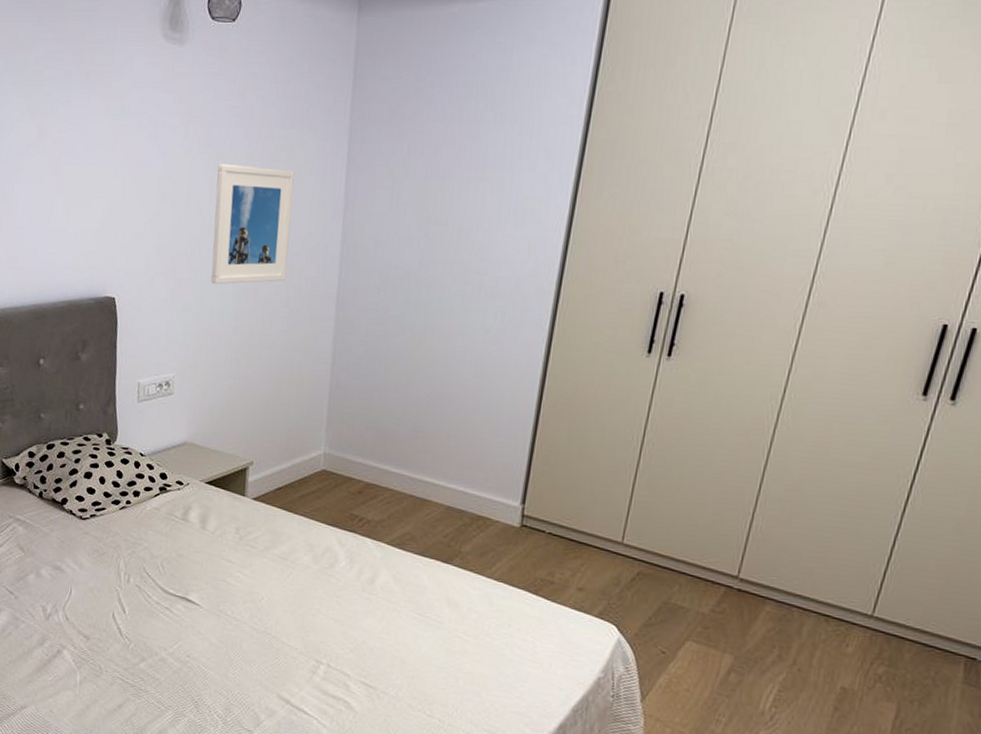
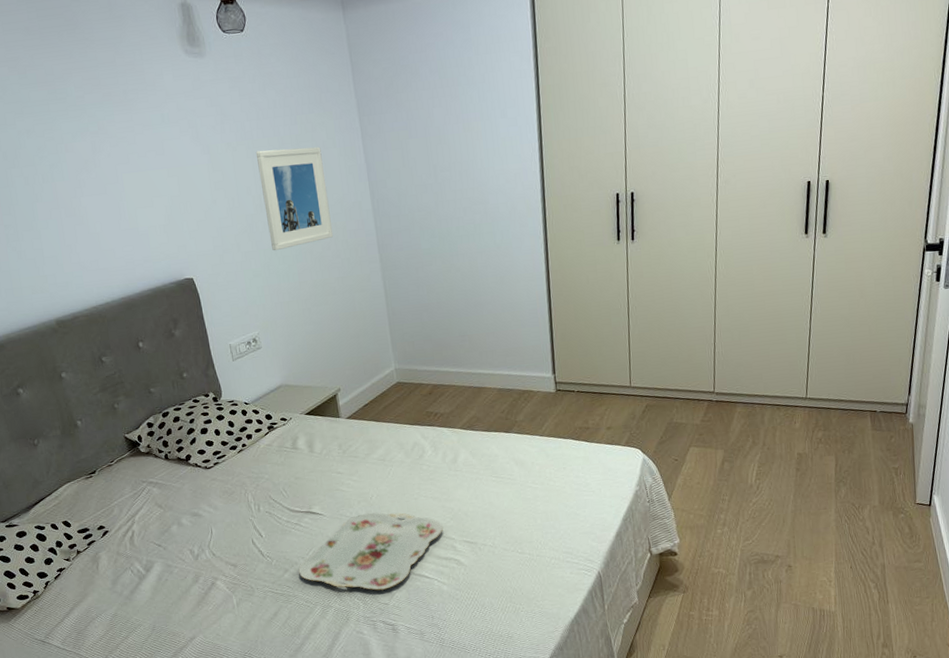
serving tray: none [157,616,339,714] -> present [298,512,443,591]

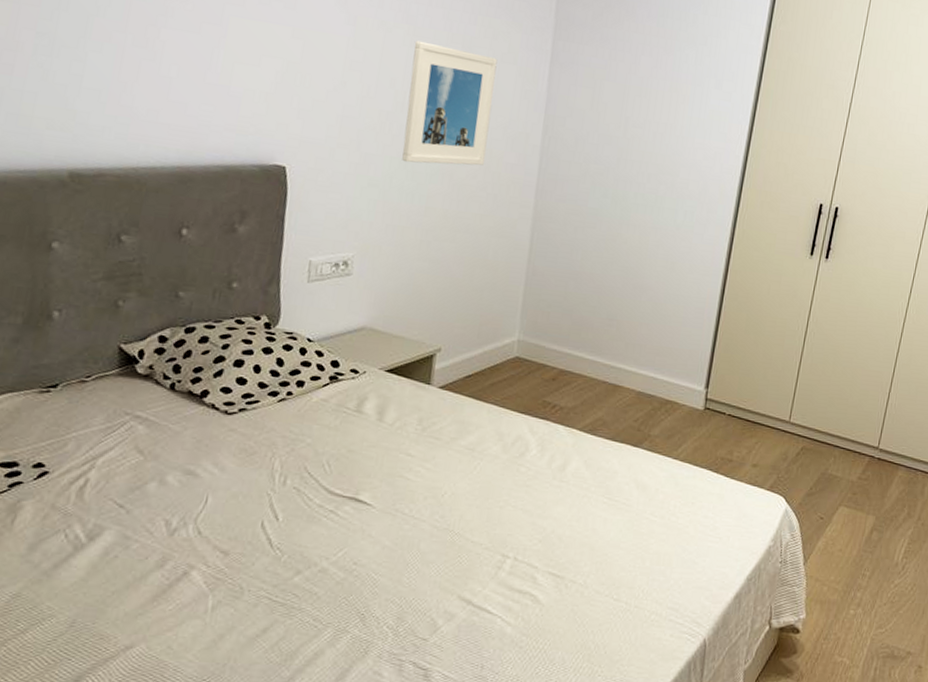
serving tray: present [298,512,443,591] -> none [315,514,526,621]

